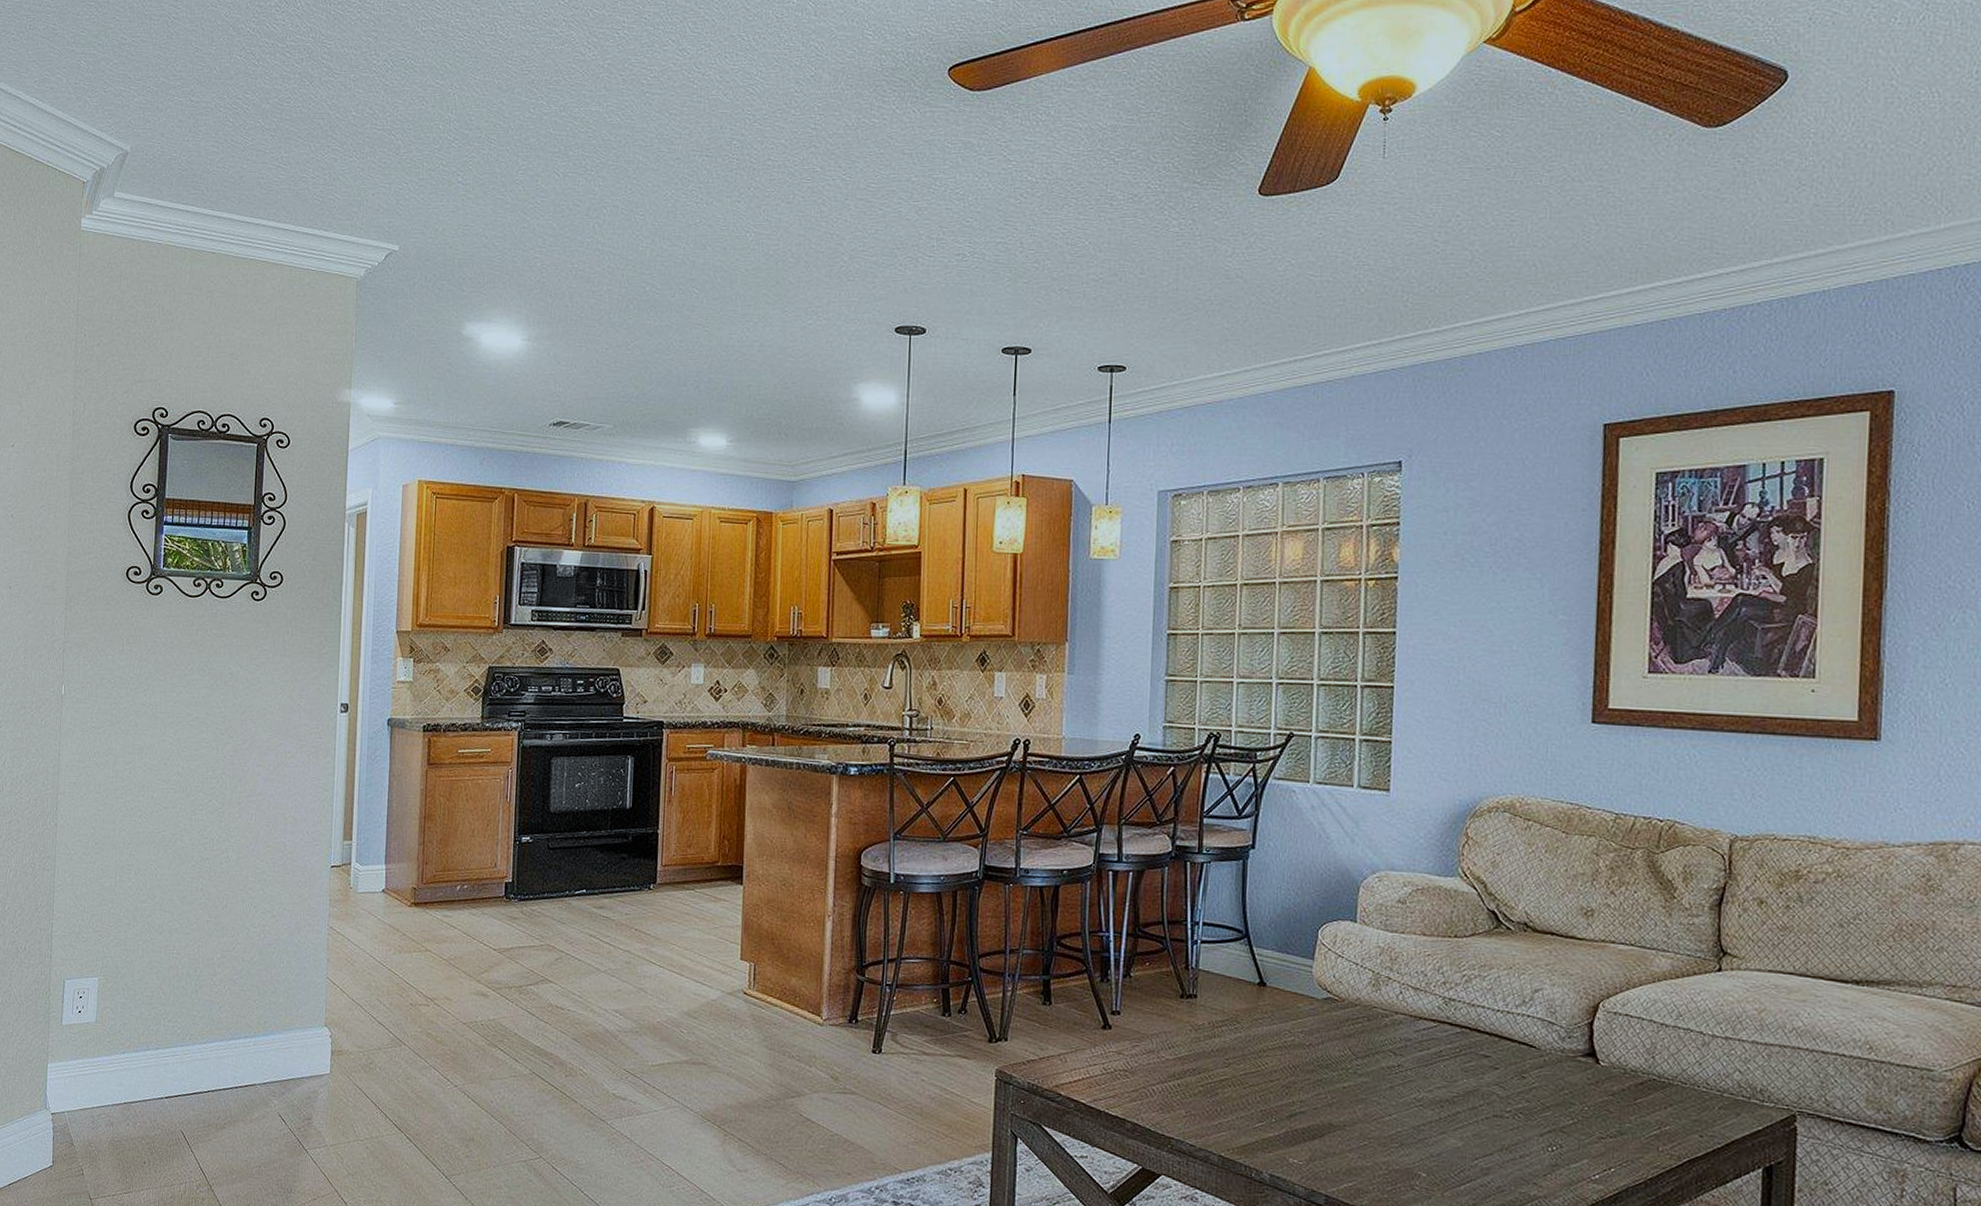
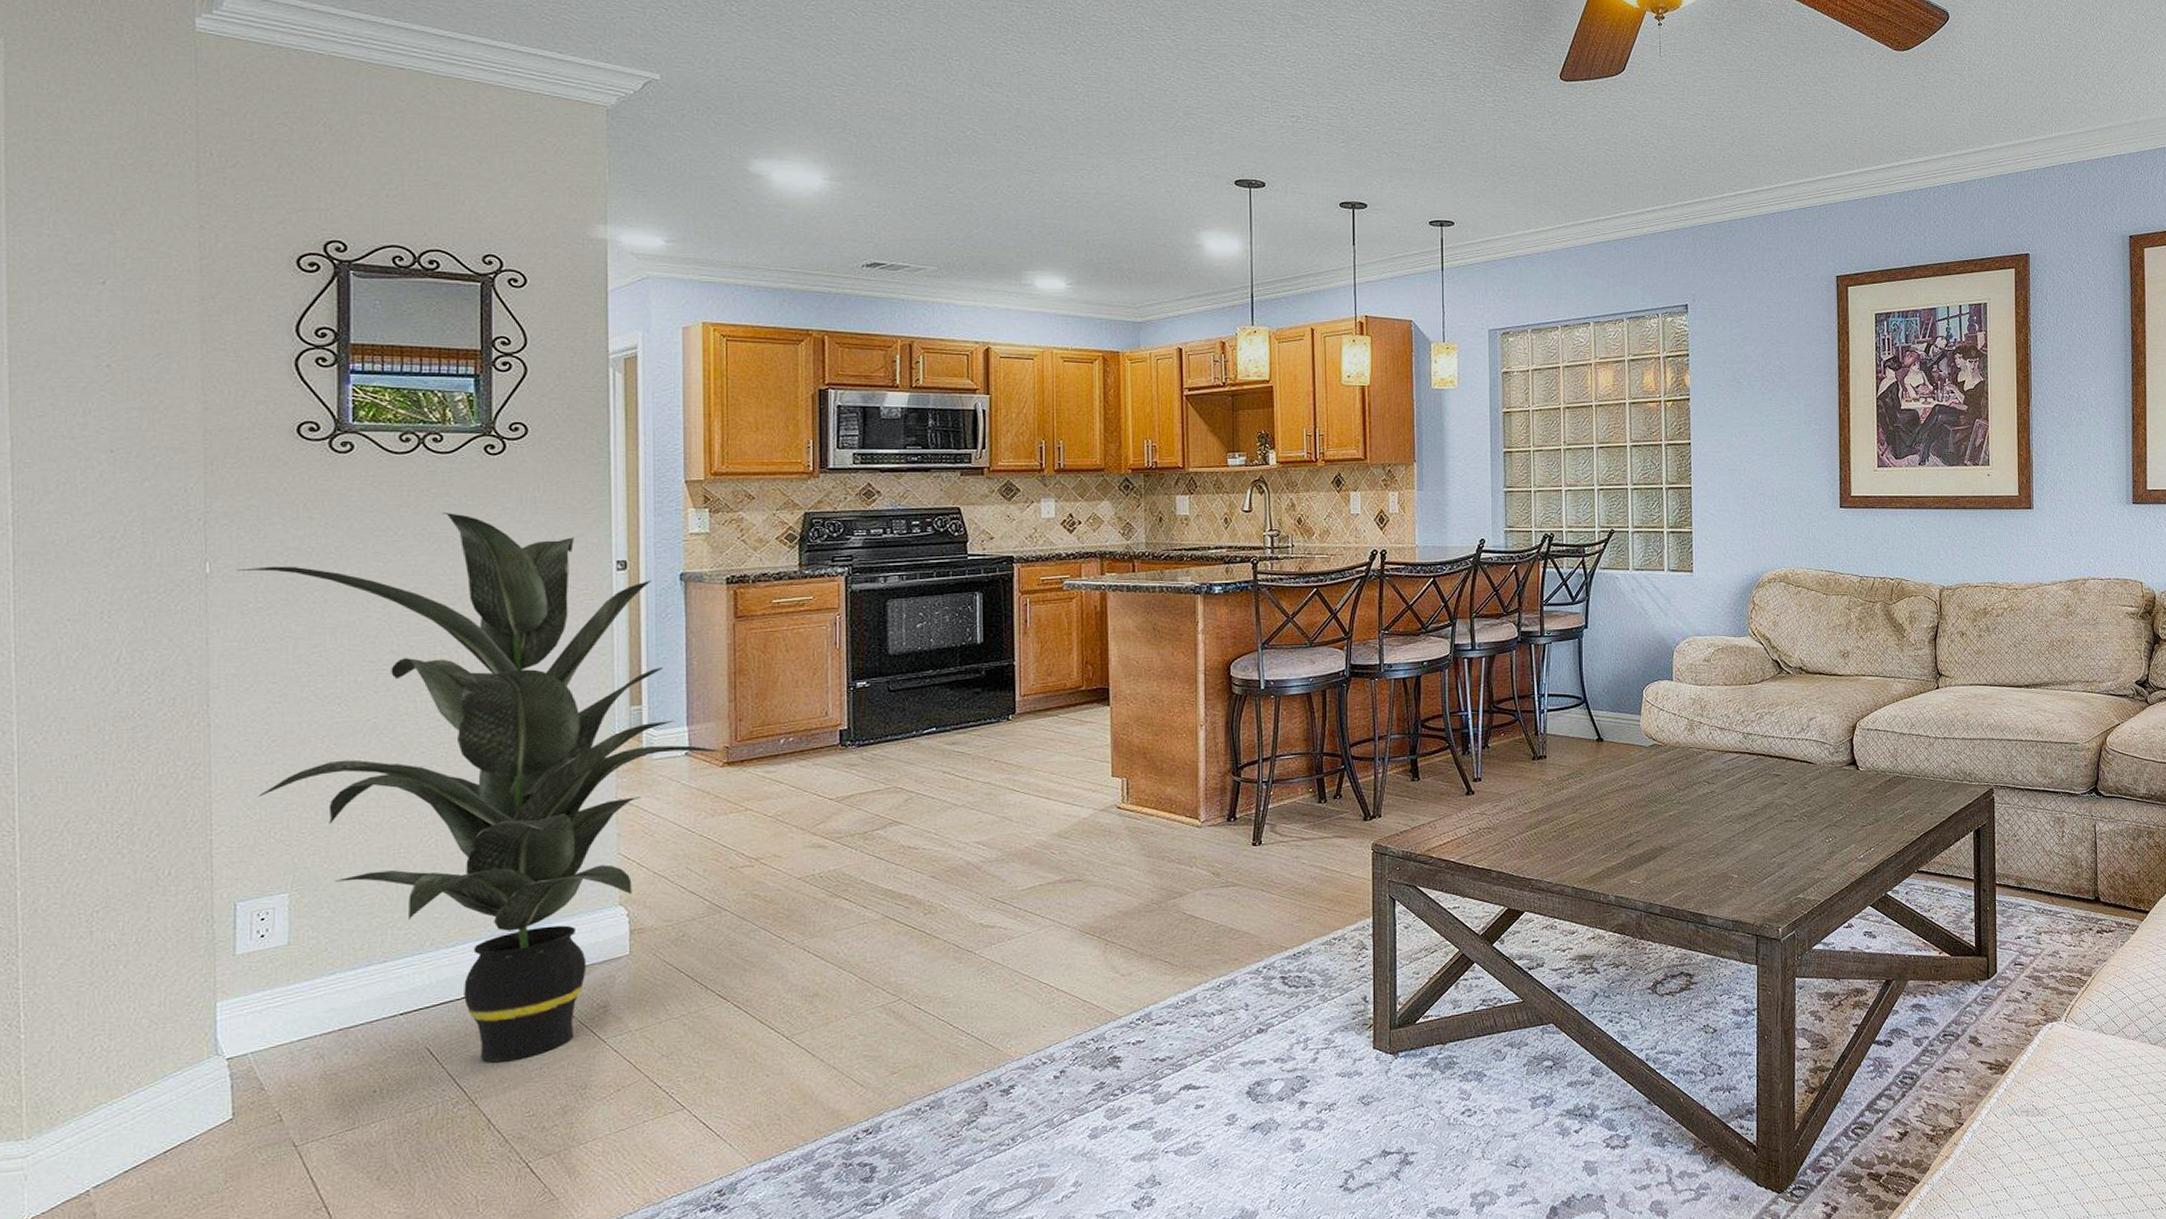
indoor plant: none [81,651,412,1156] -> present [237,513,724,1063]

